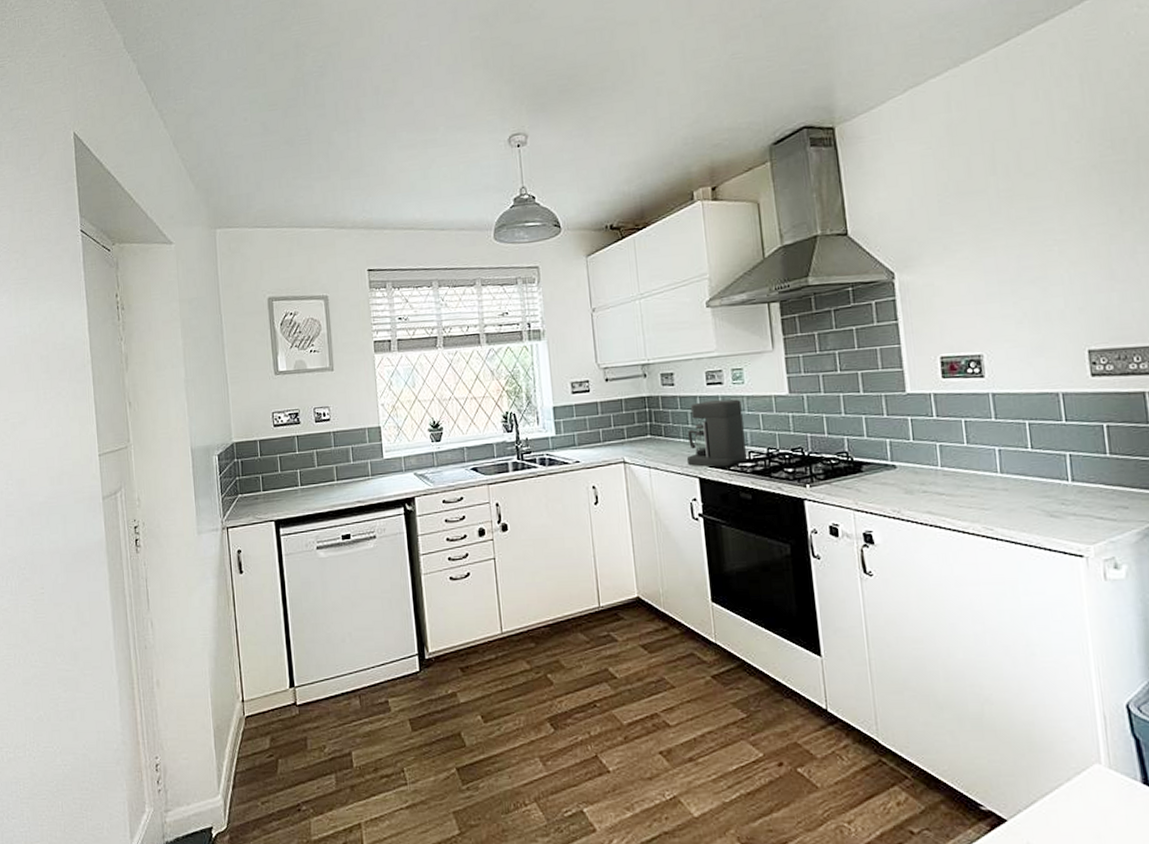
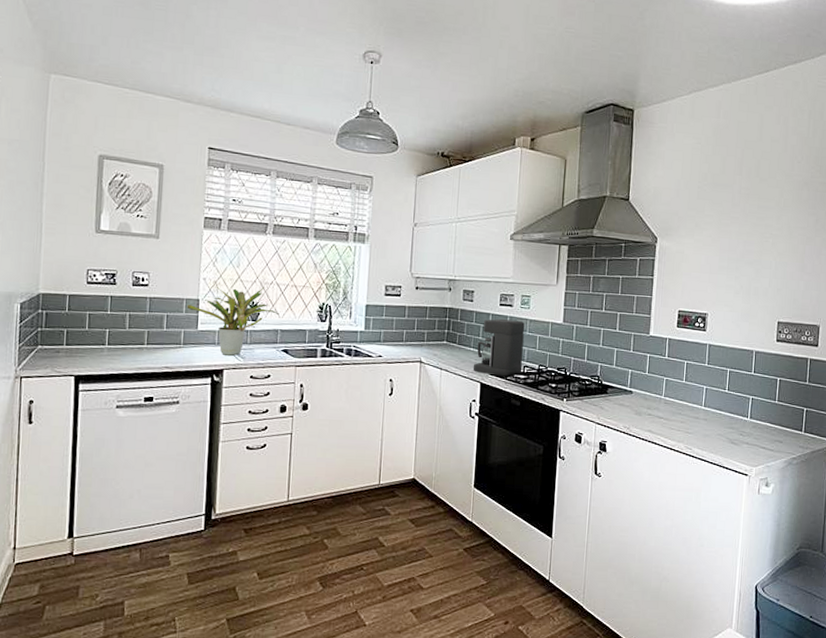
potted plant: none [369,403,463,482] -> present [186,286,280,356]

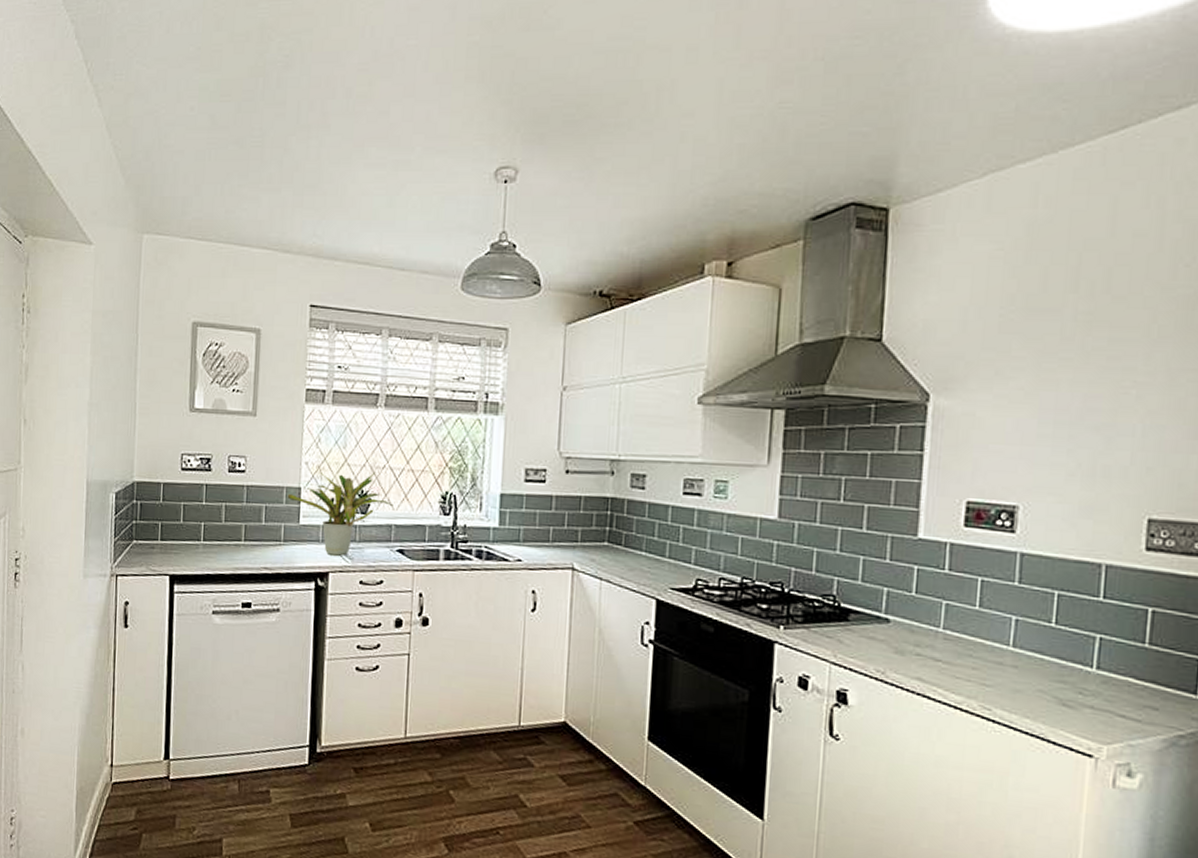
coffee maker: present [473,318,525,378] -> none [645,512,720,594]

